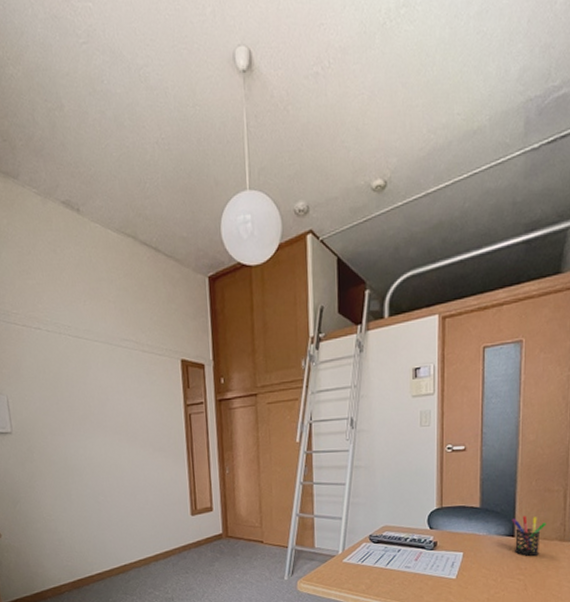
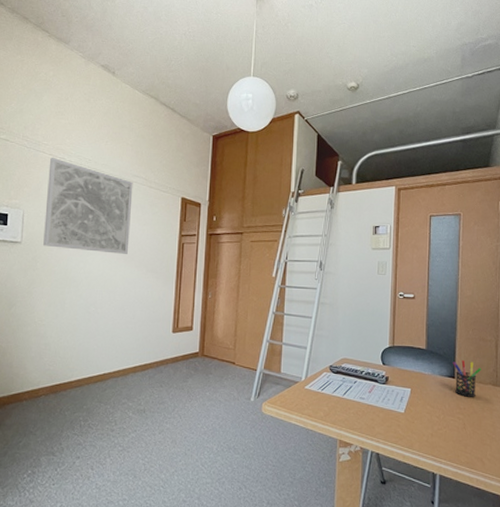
wall art: none [24,329,130,435] -> present [43,158,133,254]

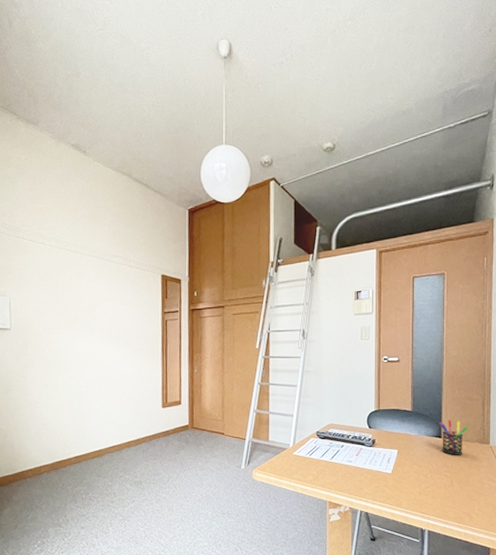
wall art: present [43,158,133,254] -> none [29,243,114,334]

